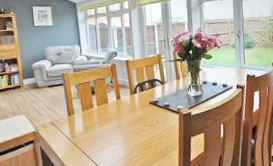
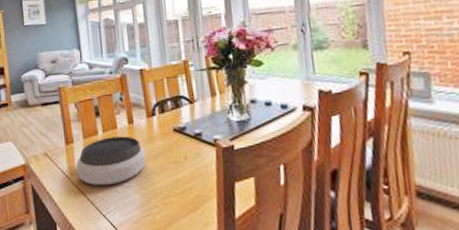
bowl: none [76,108,129,145] -> present [76,136,146,186]

